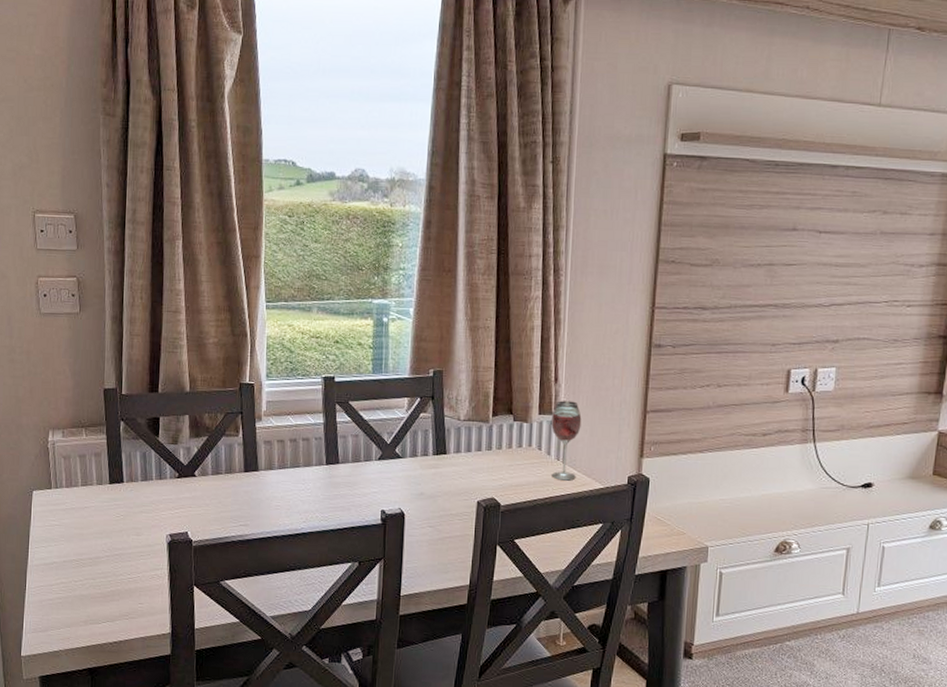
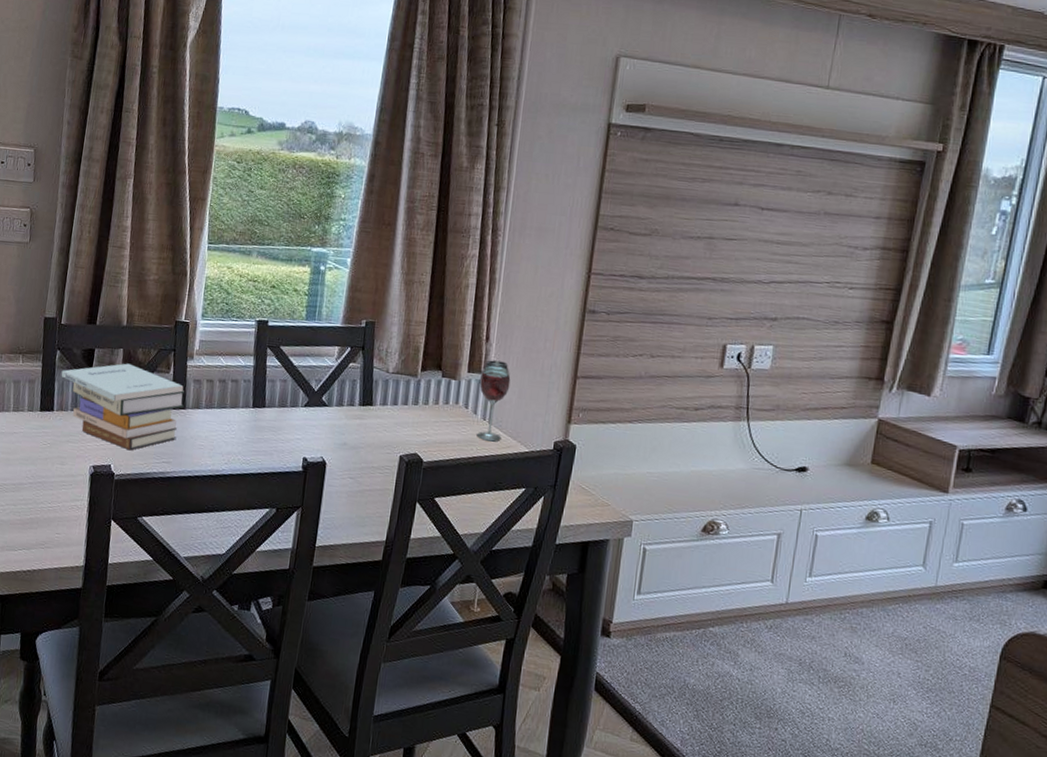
books: none [127,429,257,516] -> present [61,363,185,451]

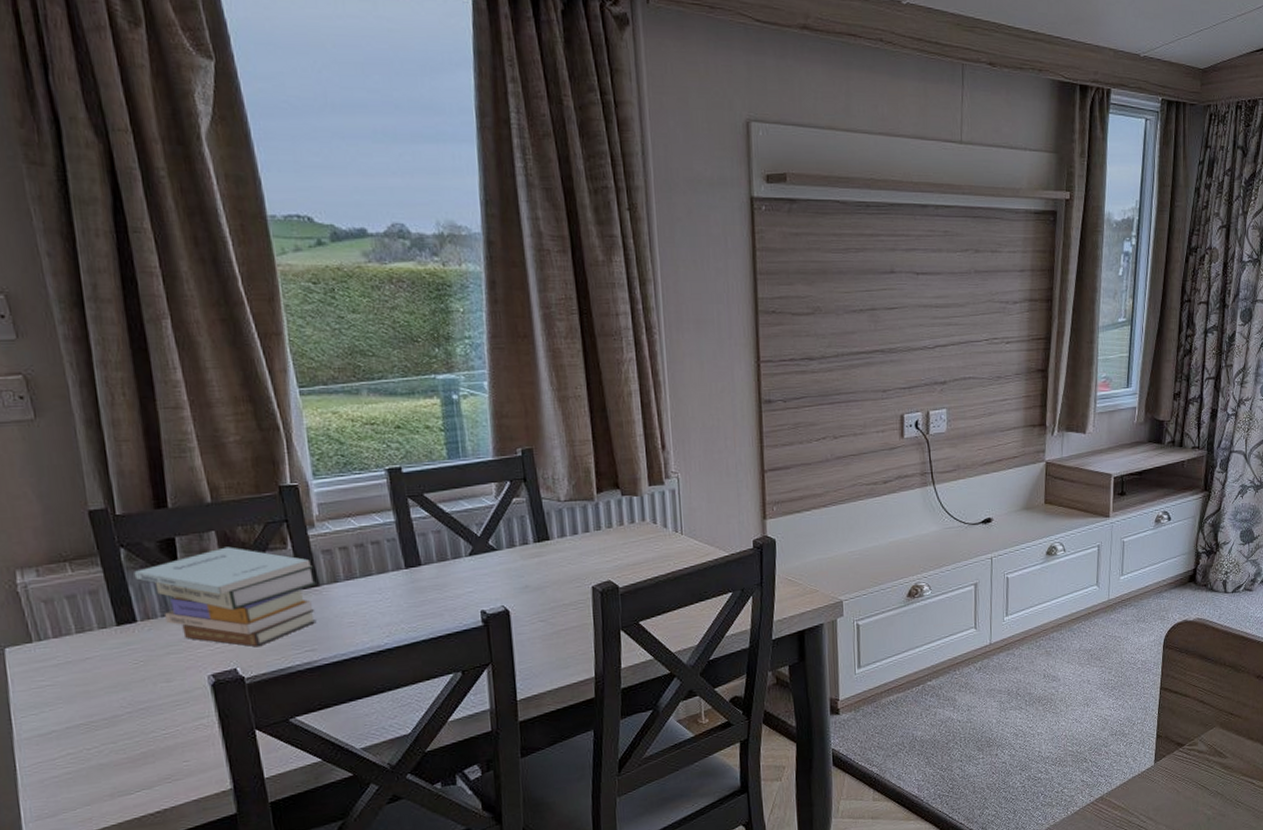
wineglass: present [476,360,511,442] -> none [664,468,698,553]

